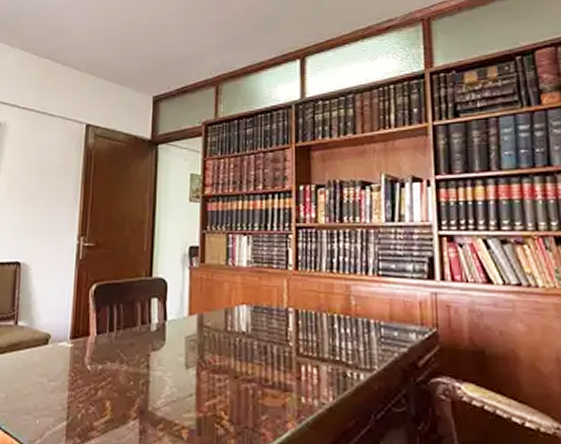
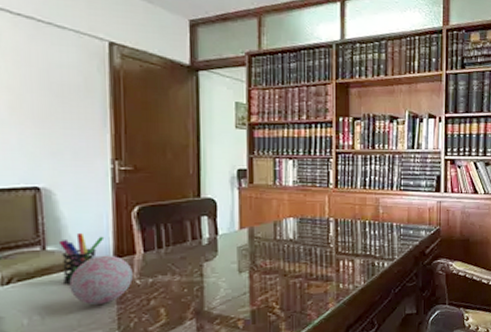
pen holder: none [27,310,65,362] -> present [58,233,105,284]
decorative ball: none [31,334,85,388] -> present [69,255,133,305]

